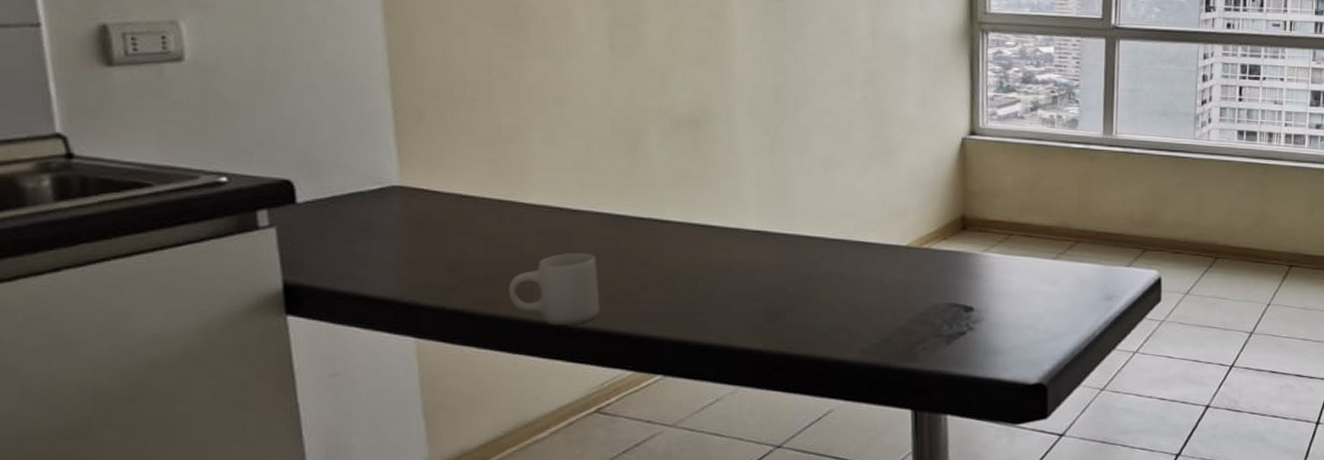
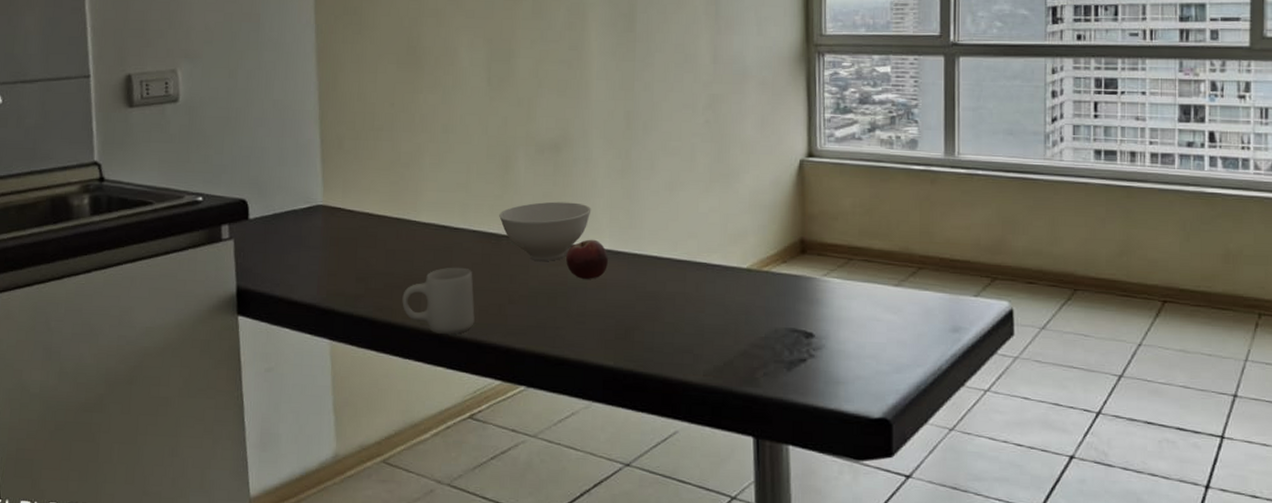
bowl: none [627,180,737,245] -> present [499,201,592,262]
fruit: none [708,219,756,261] -> present [566,239,608,279]

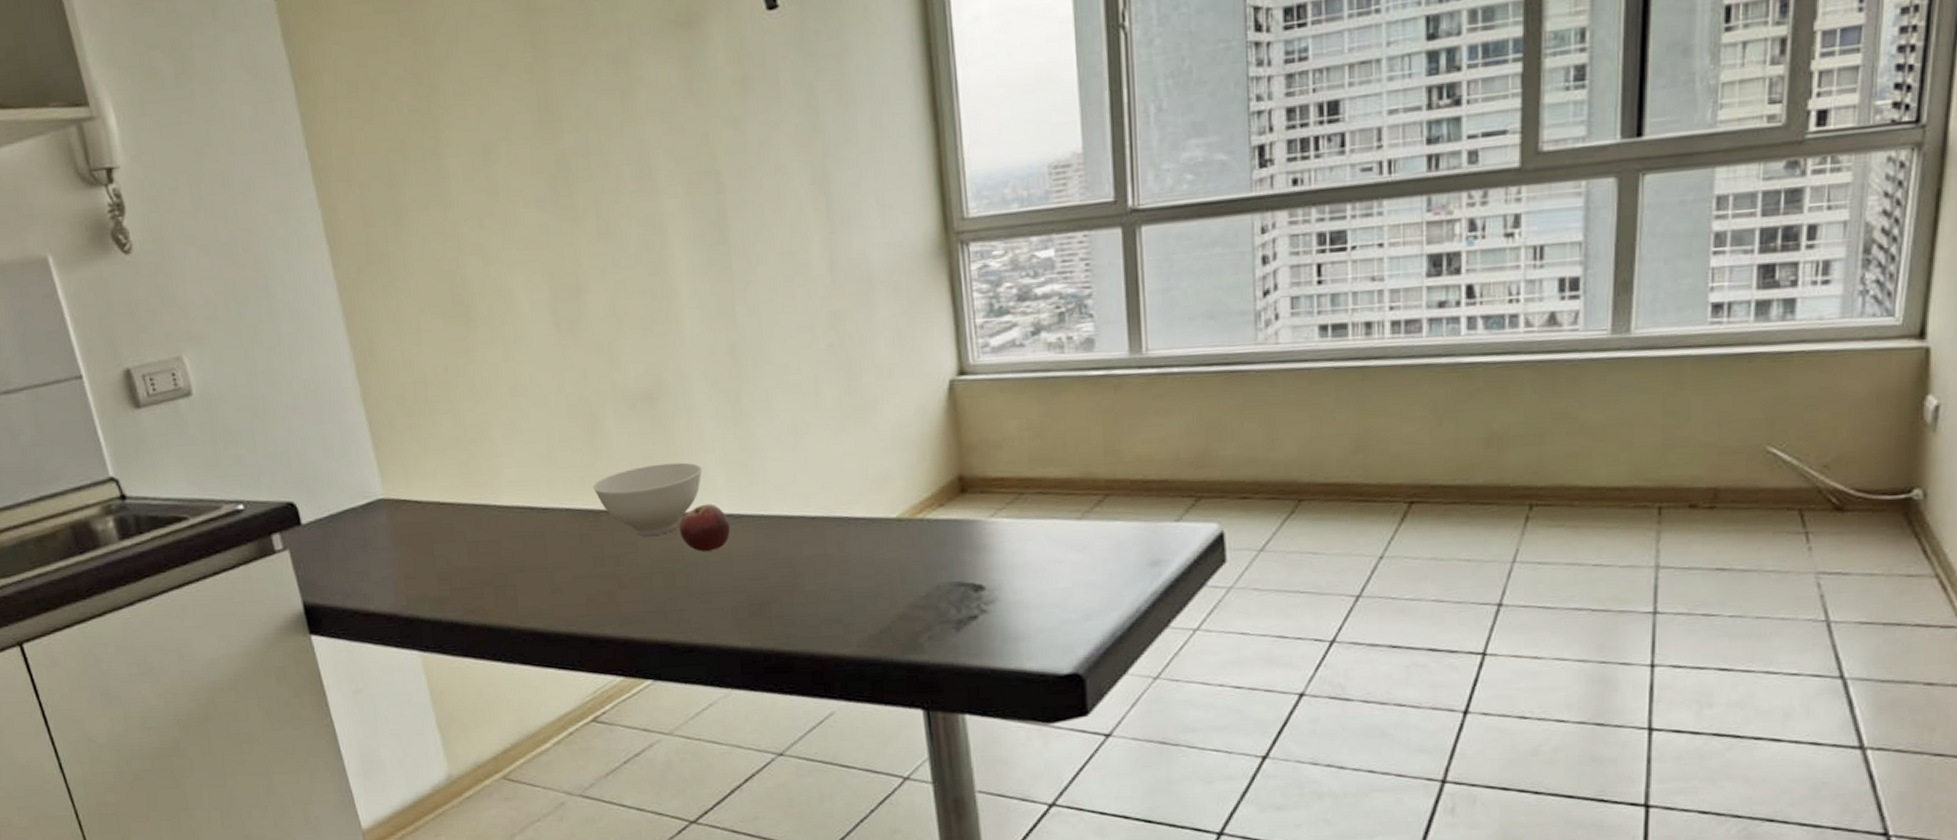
mug: present [402,267,475,334] -> none [494,553,583,632]

